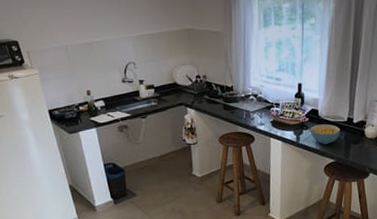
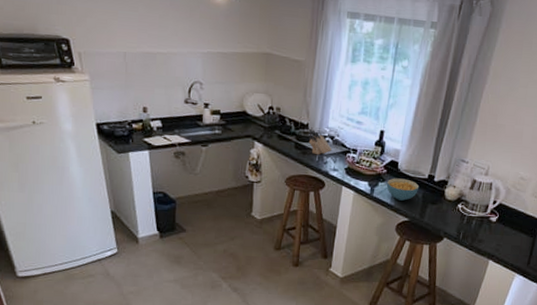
knife block: none [234,91,256,113] -> present [308,129,332,155]

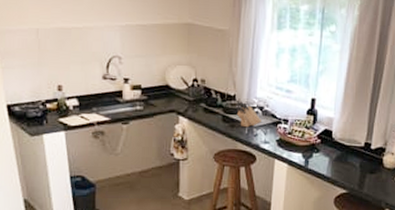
cereal bowl: present [386,178,420,201] -> none [321,147,356,171]

